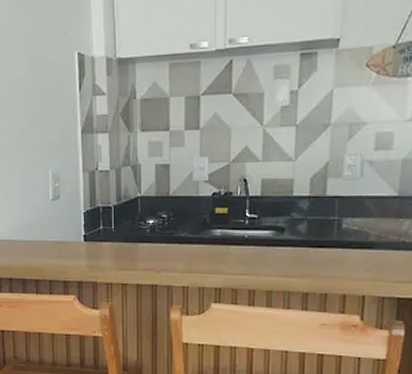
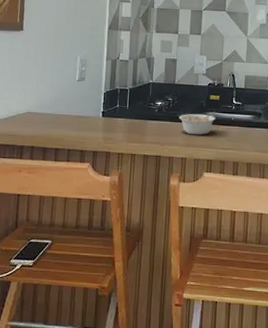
legume: none [176,227,225,259] -> present [179,111,216,135]

